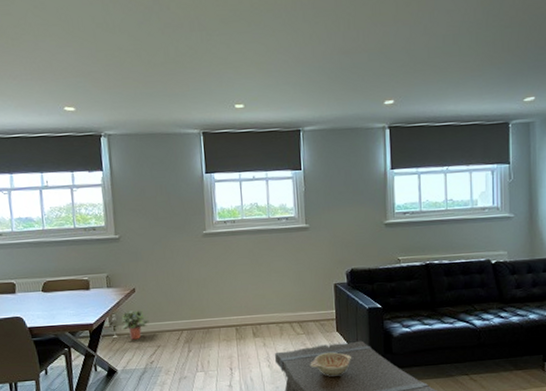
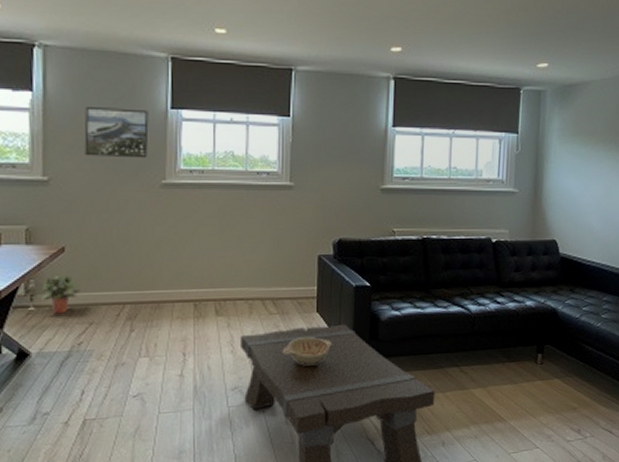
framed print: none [141,177,191,217] -> present [84,107,149,159]

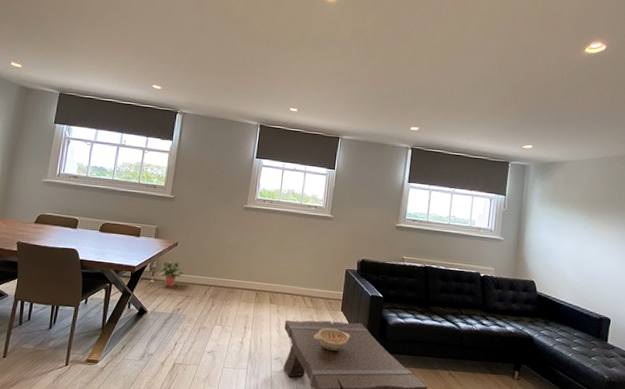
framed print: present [84,107,149,159] -> none [198,153,242,189]

